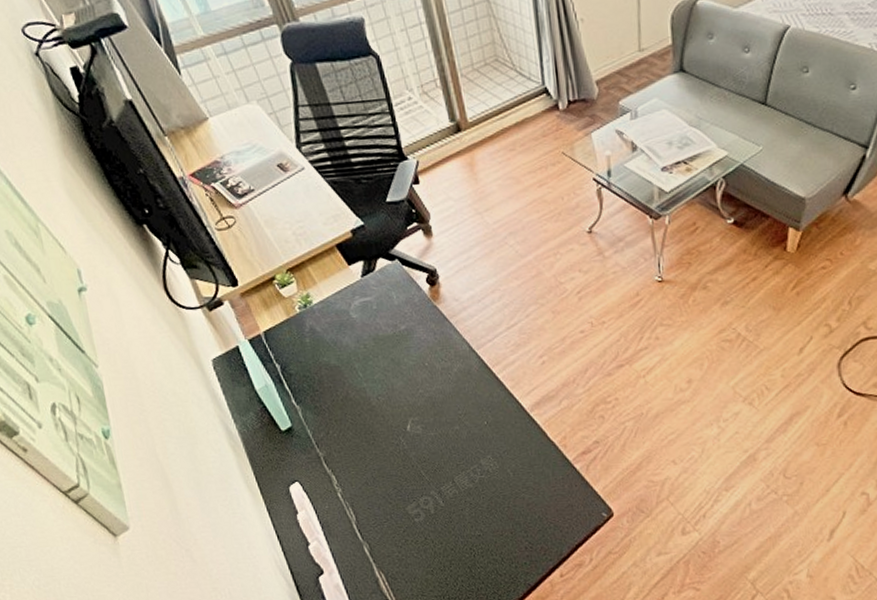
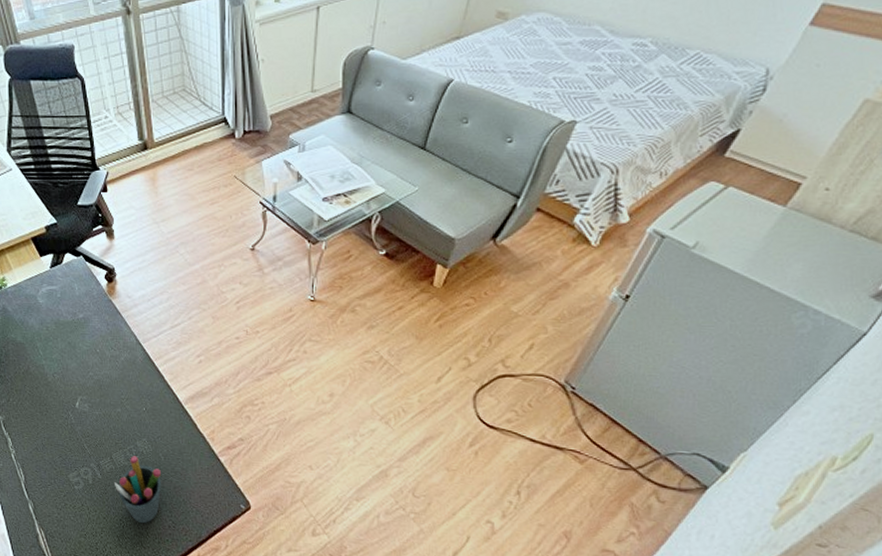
pen holder: none [458,476,513,548] -> present [113,456,161,523]

